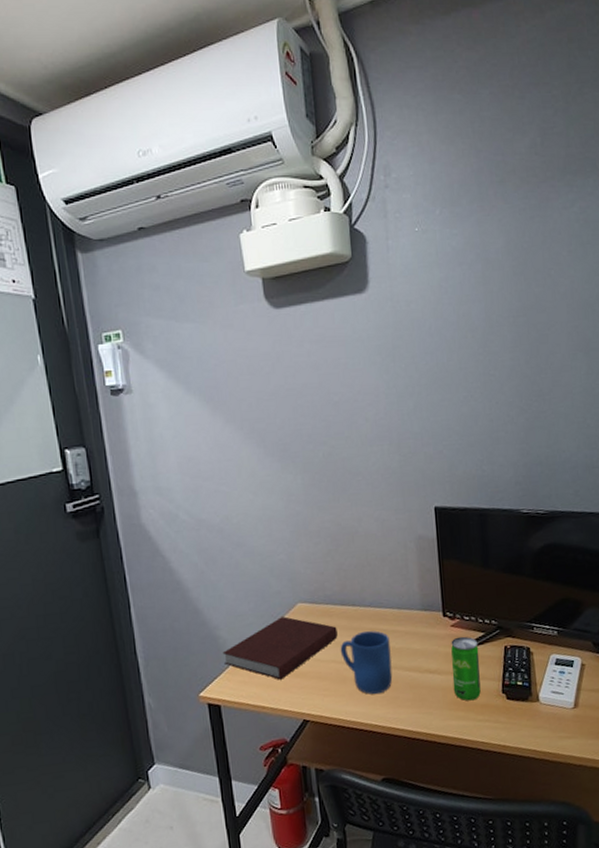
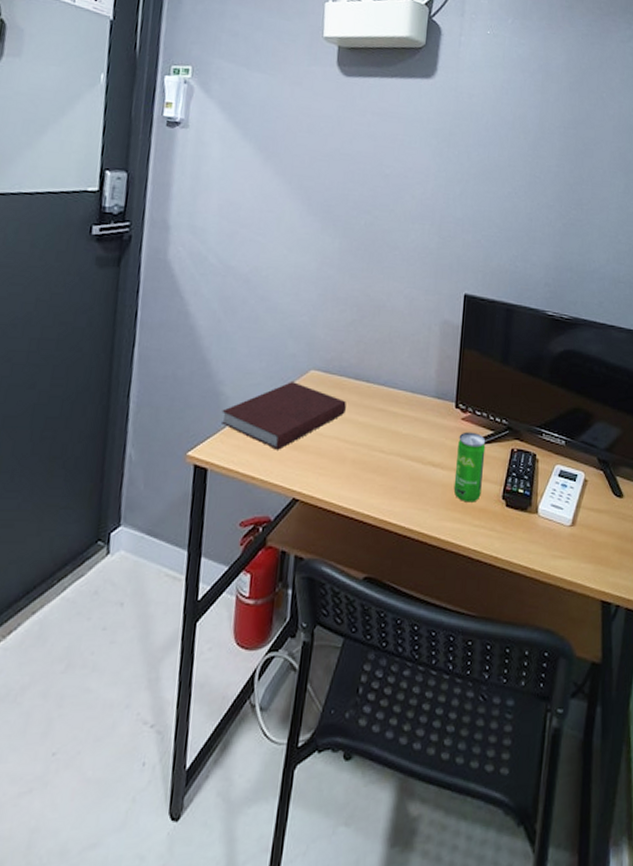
mug: present [340,631,393,695] -> none [345,411,398,482]

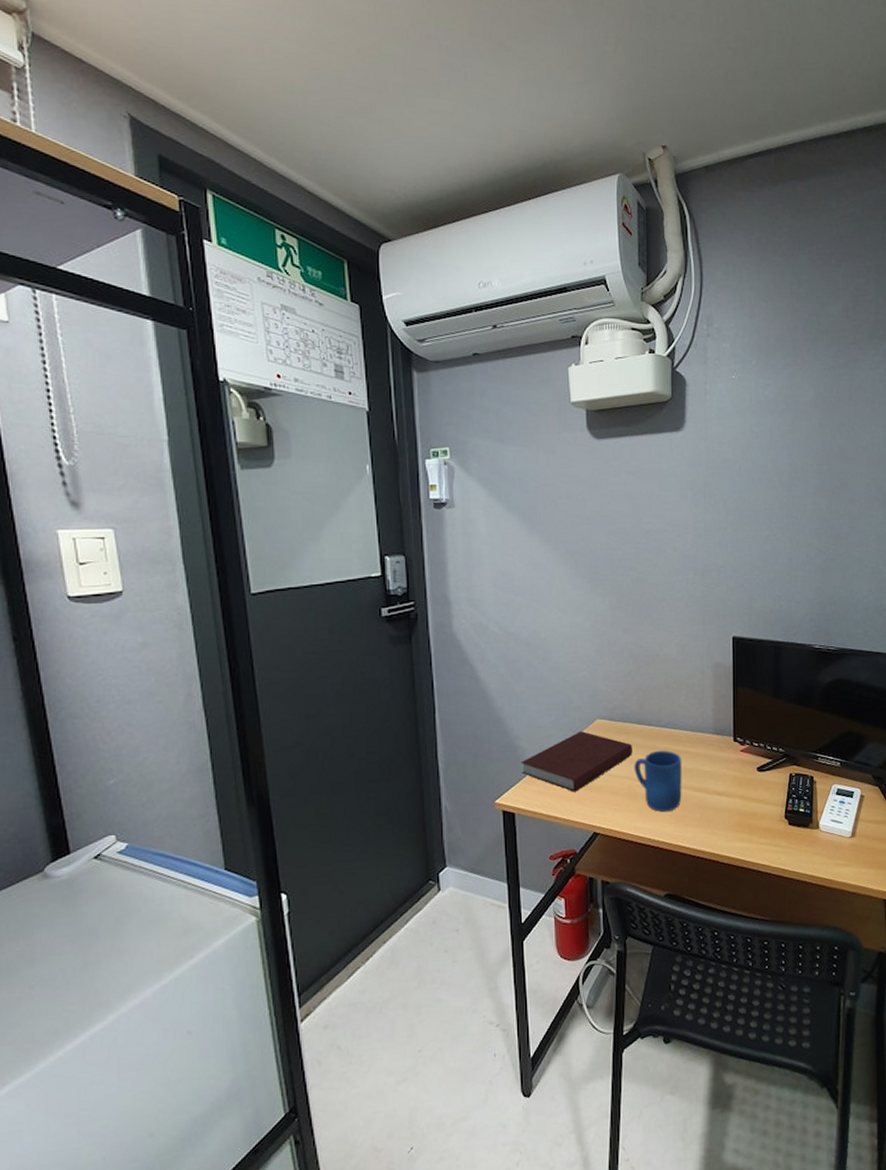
mug: none [345,411,398,482] -> present [634,751,682,812]
beverage can: present [453,431,486,503] -> none [738,761,766,824]

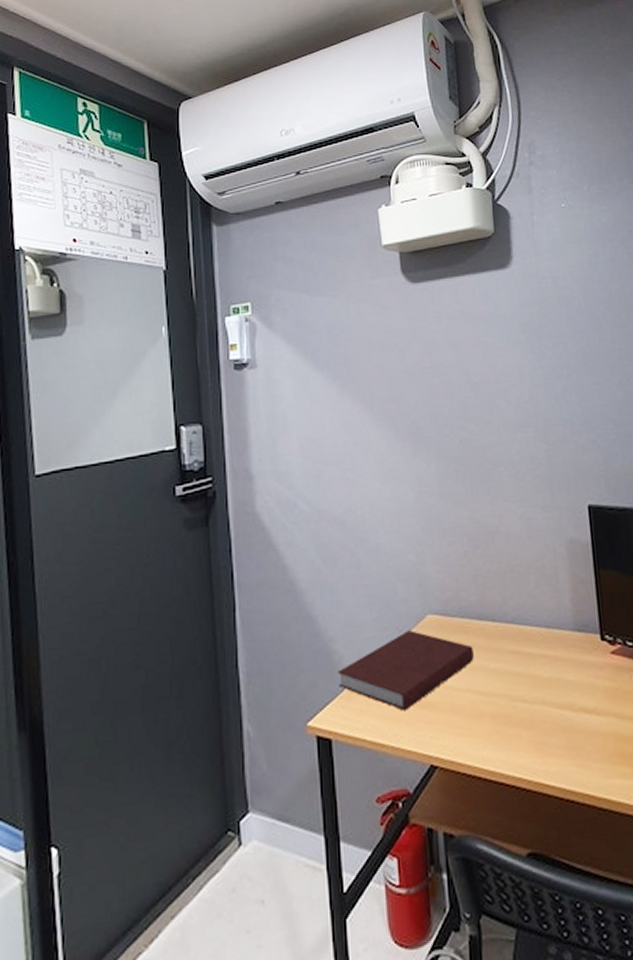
mug: present [634,751,682,812] -> none [476,654,540,737]

